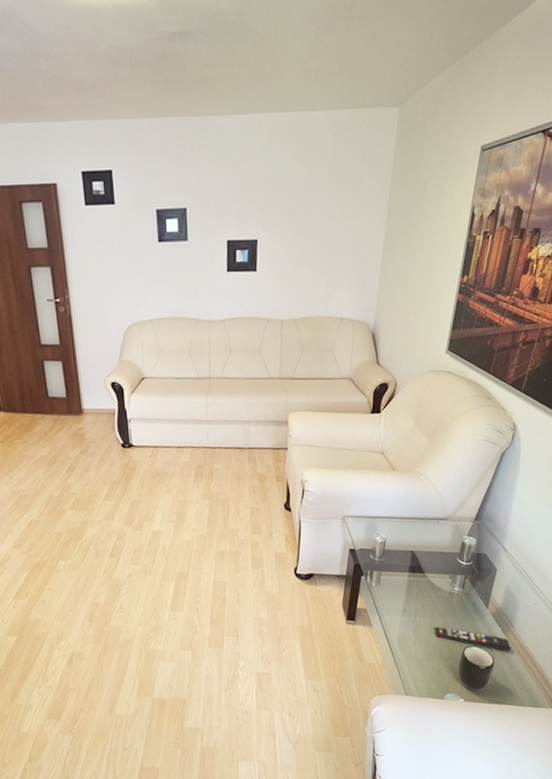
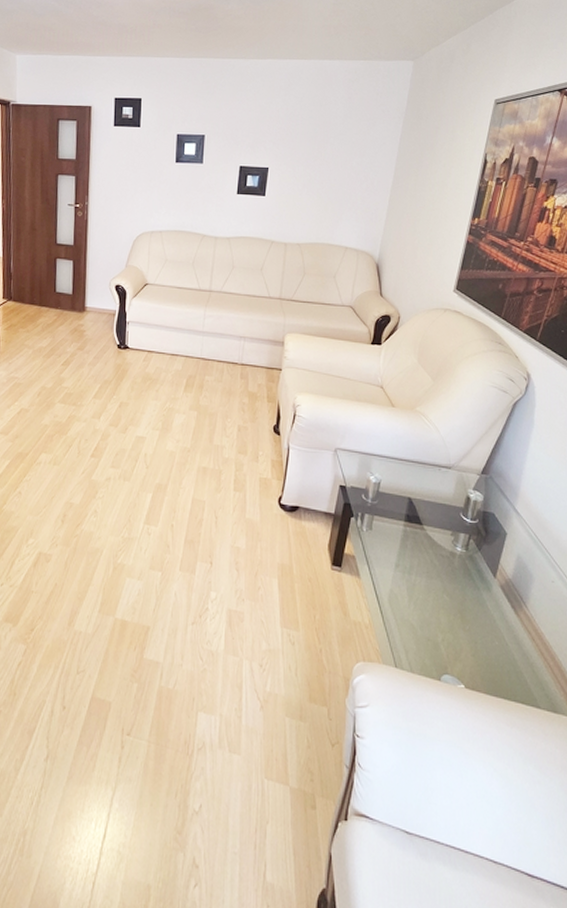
remote control: present [434,627,511,652] -> none [431,590,523,635]
mug: present [458,645,495,692] -> none [458,620,503,679]

